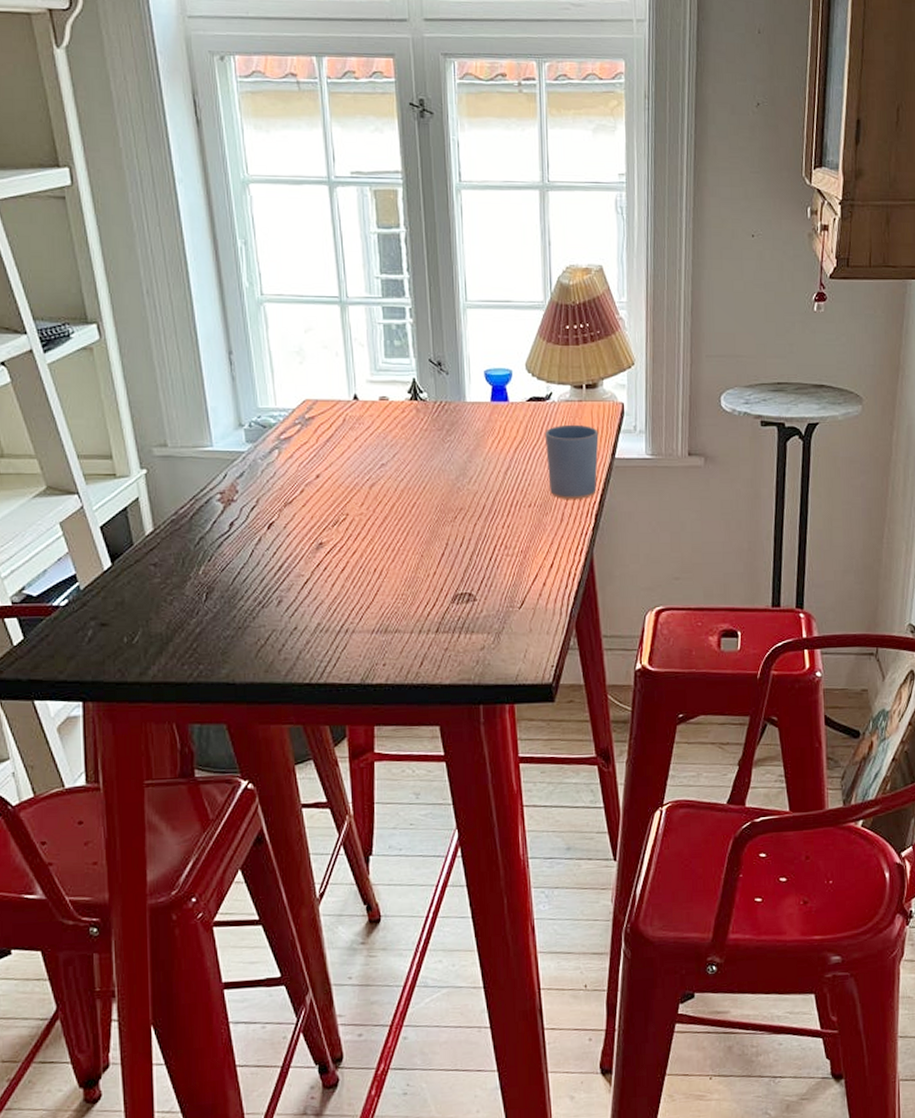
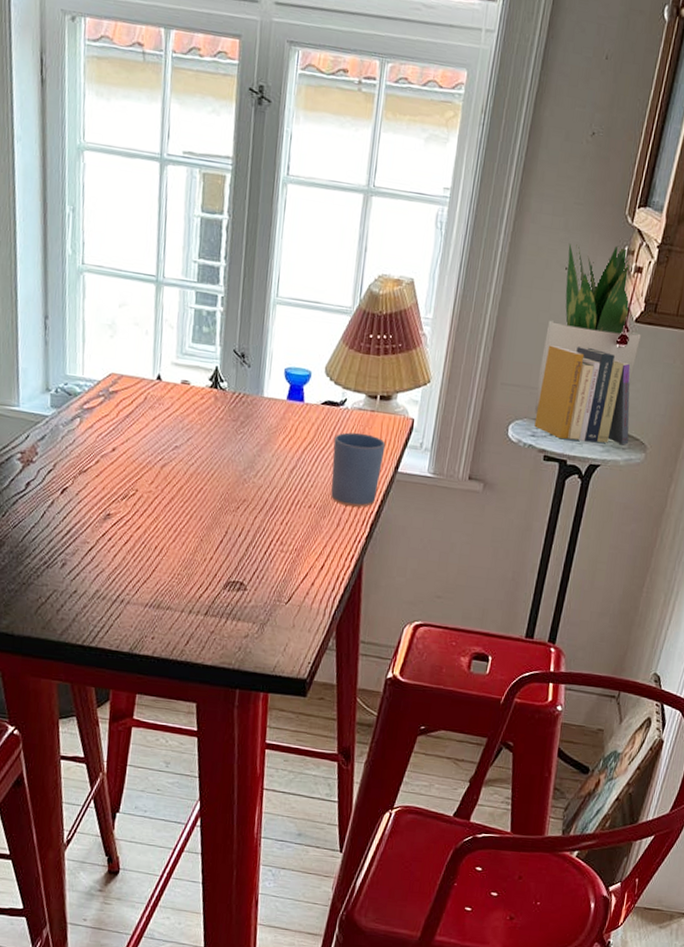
planter: none [742,207,838,382] -> present [535,243,641,415]
books: none [746,309,843,403] -> present [534,345,631,445]

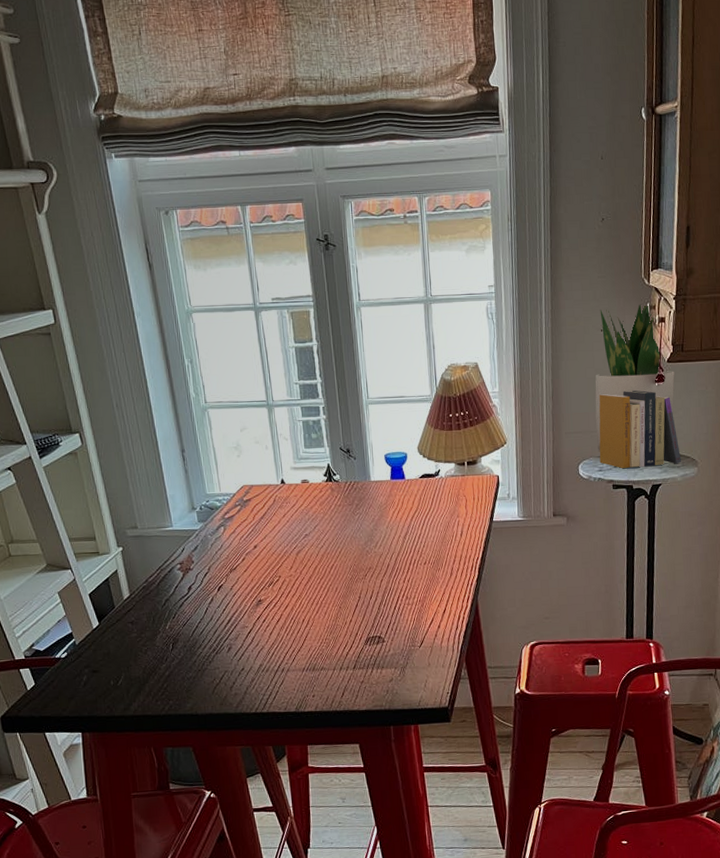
mug: present [331,432,386,507] -> none [435,495,480,557]

